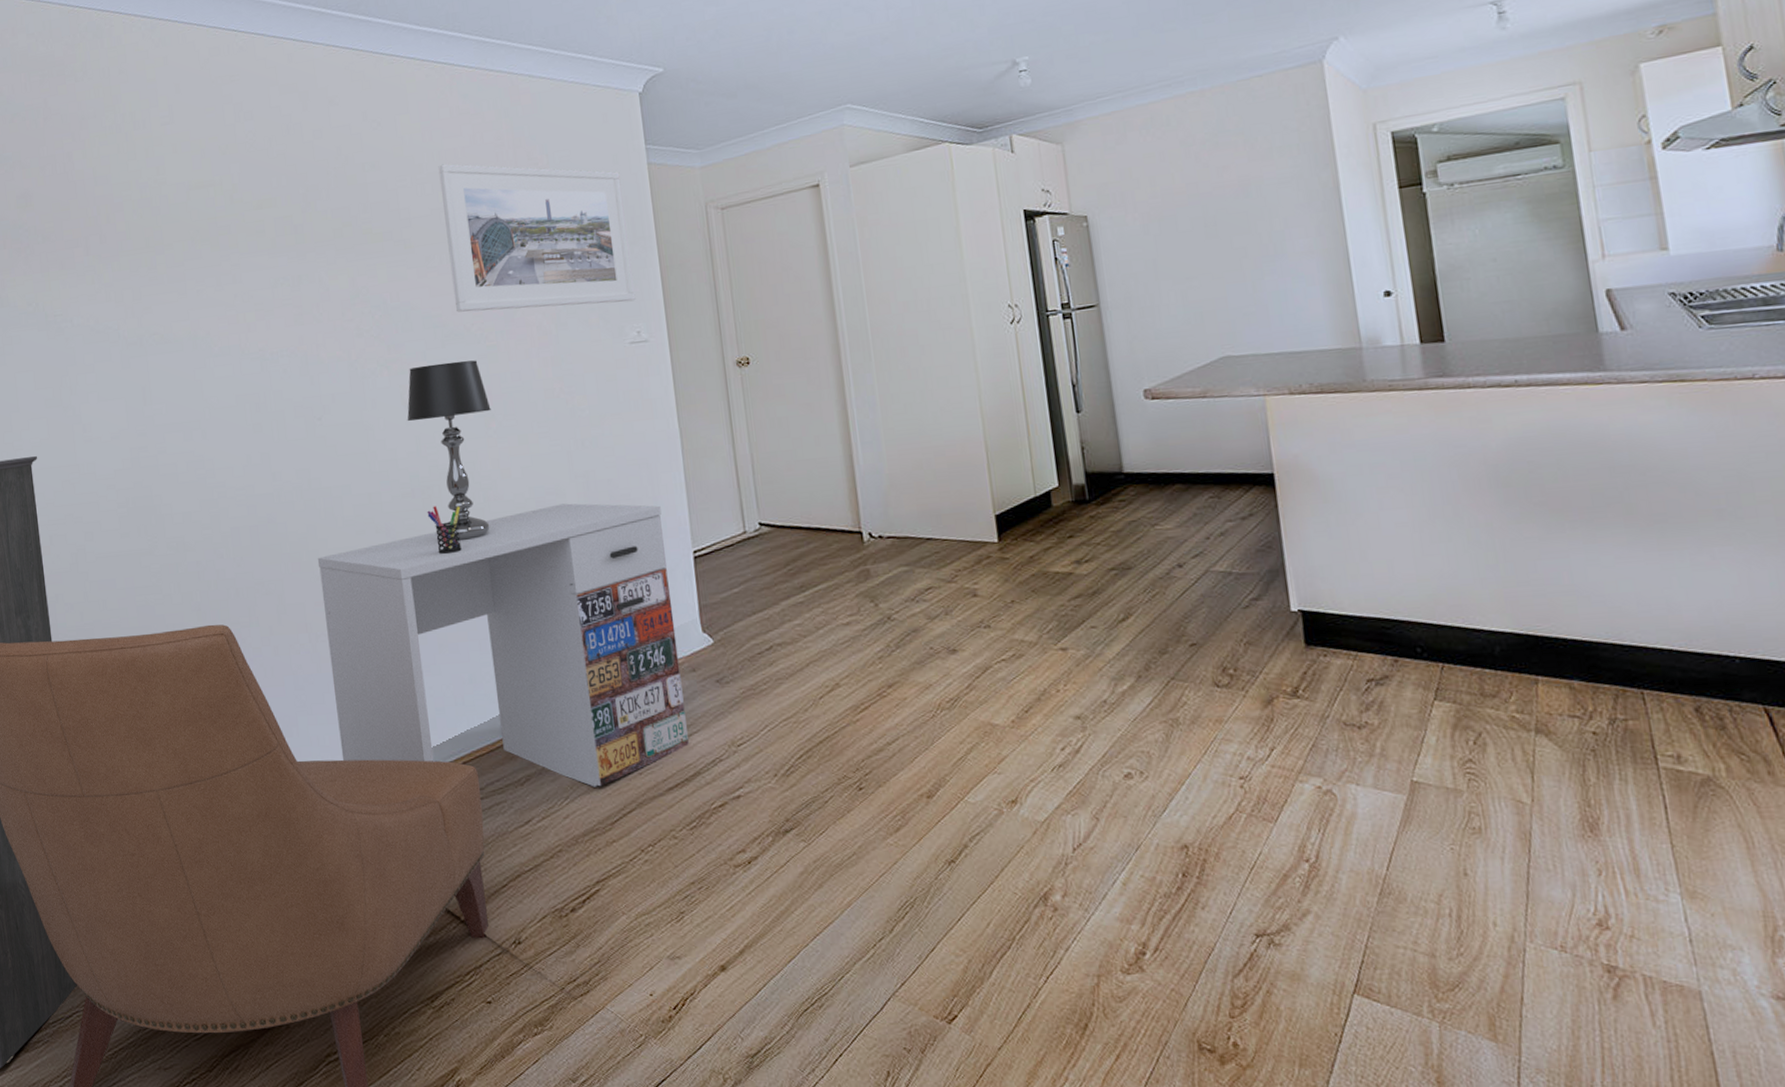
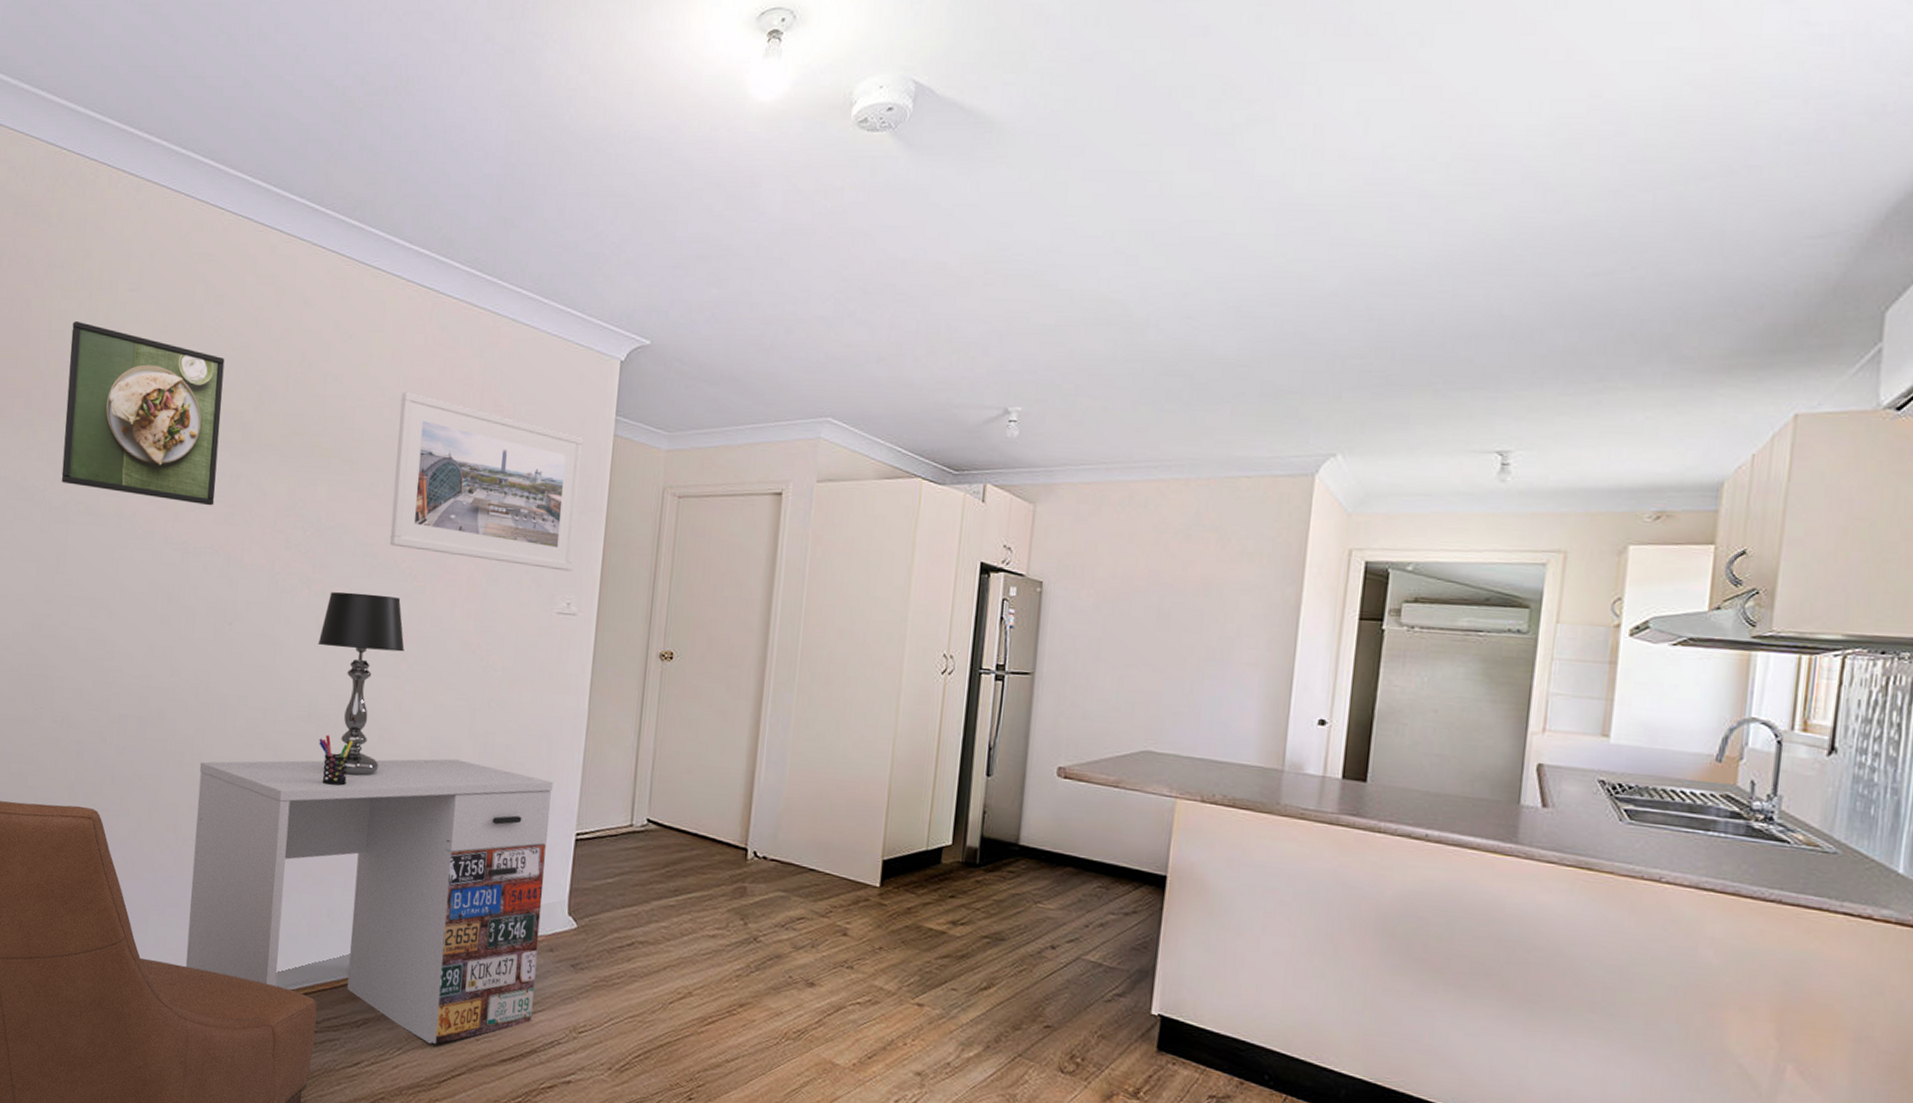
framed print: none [115,163,282,319] -> present [61,321,225,506]

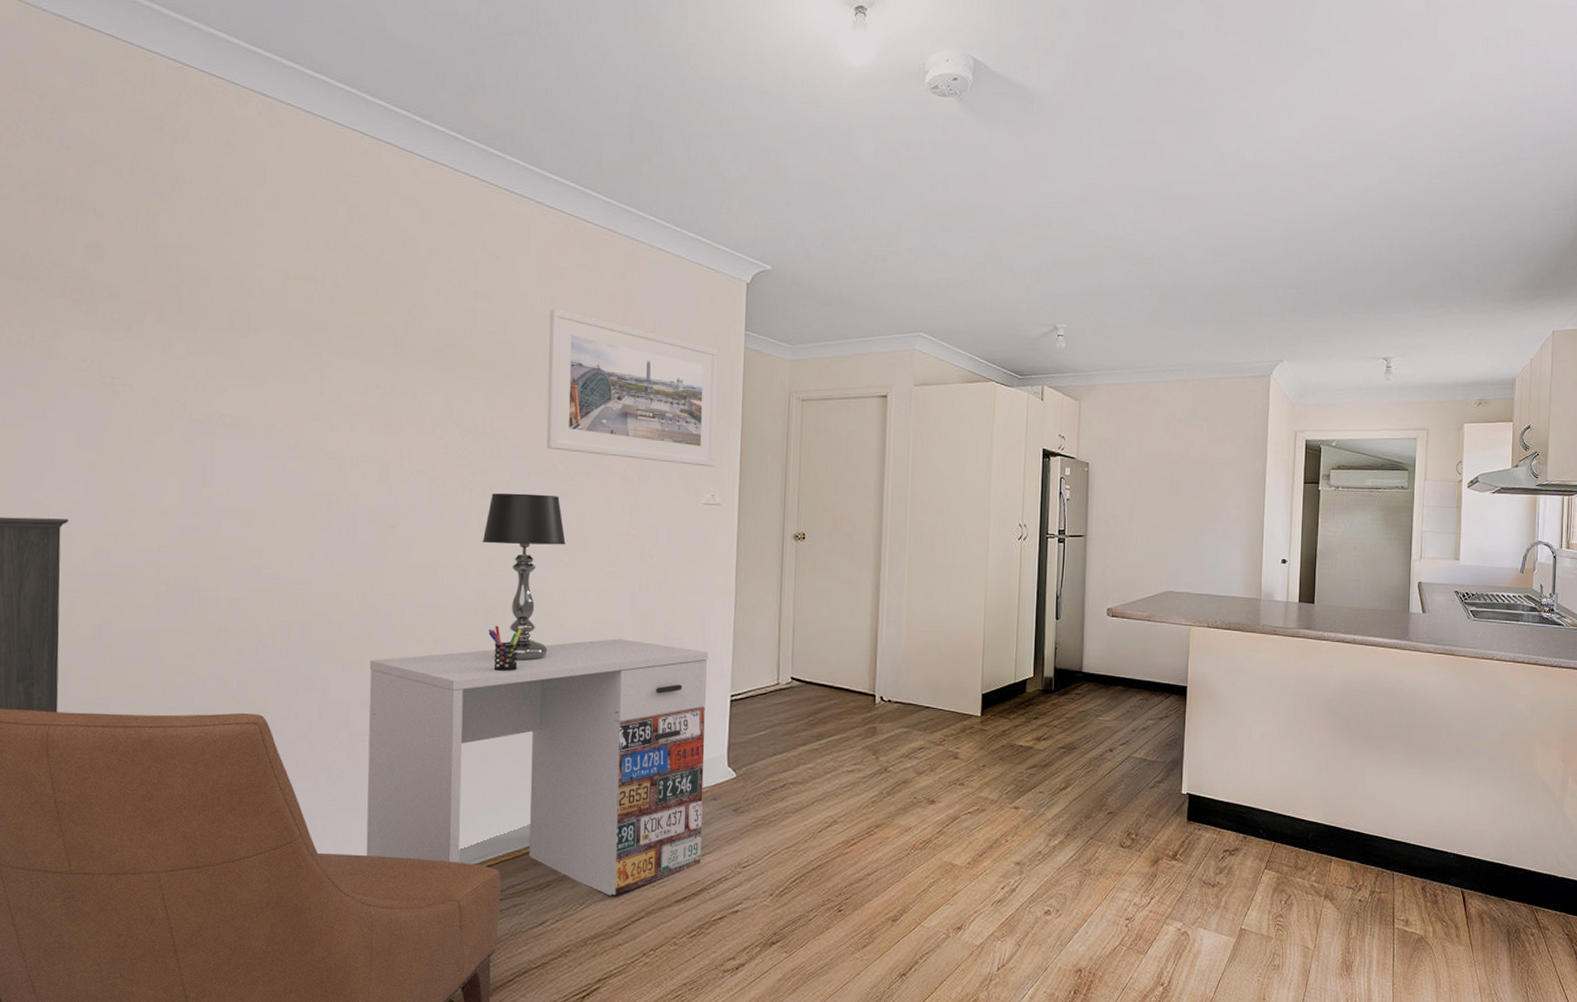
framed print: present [61,321,225,506] -> none [203,237,372,416]

